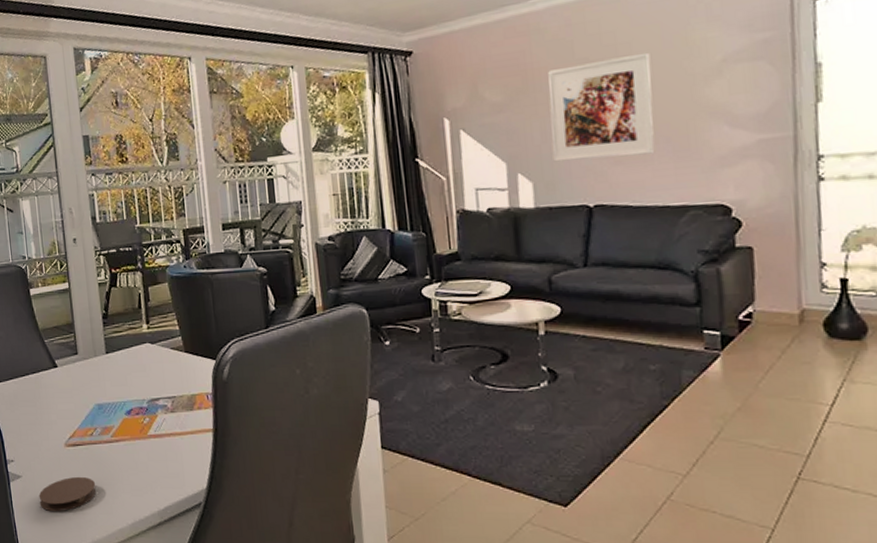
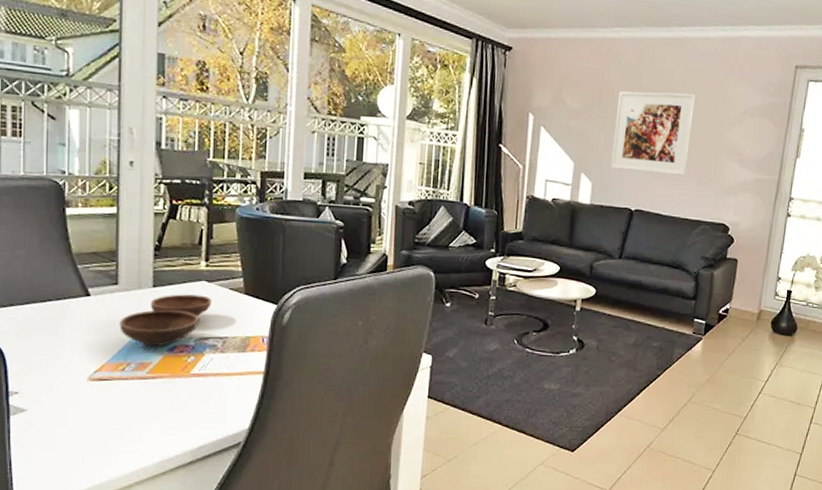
coaster: present [39,476,97,512] -> none [46,412,121,449]
bowl: none [83,357,157,411] -> present [119,294,212,347]

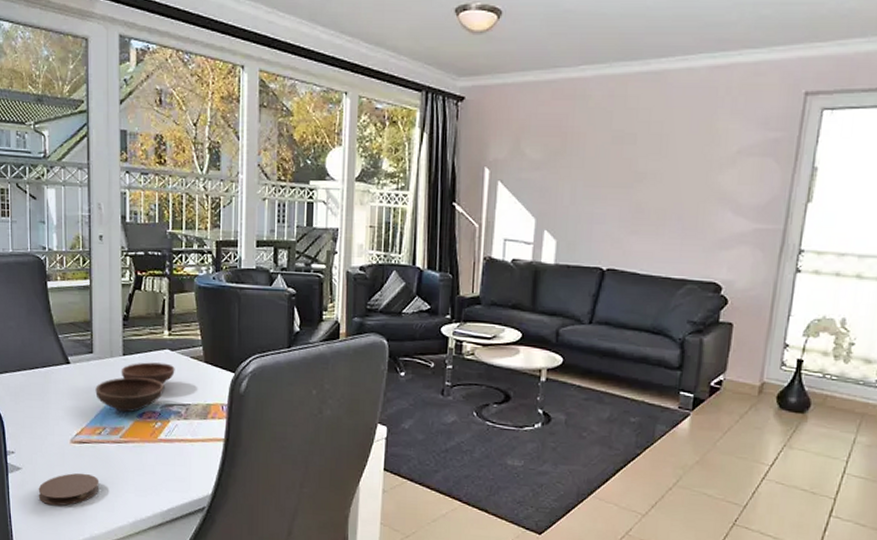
coaster: none [46,412,121,449] -> present [38,473,100,506]
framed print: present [611,91,695,176] -> none [578,133,677,228]

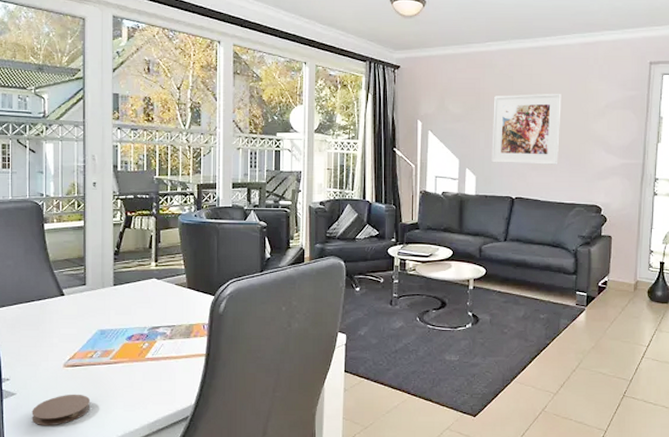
bowl: present [95,362,175,413] -> none [88,291,161,336]
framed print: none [578,133,677,228] -> present [491,93,562,165]

